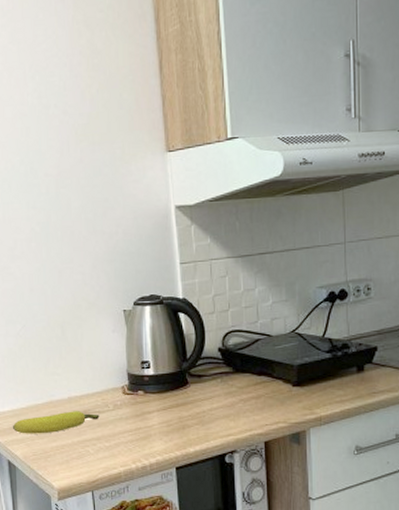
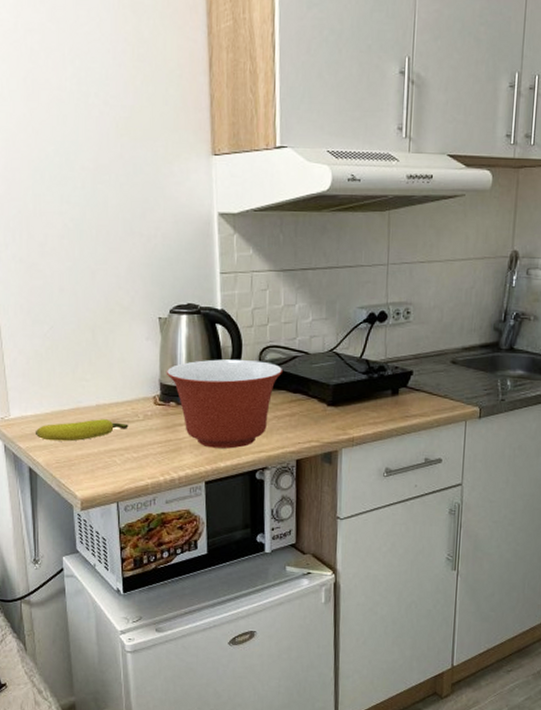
mixing bowl: none [133,346,247,434] -> present [166,359,283,449]

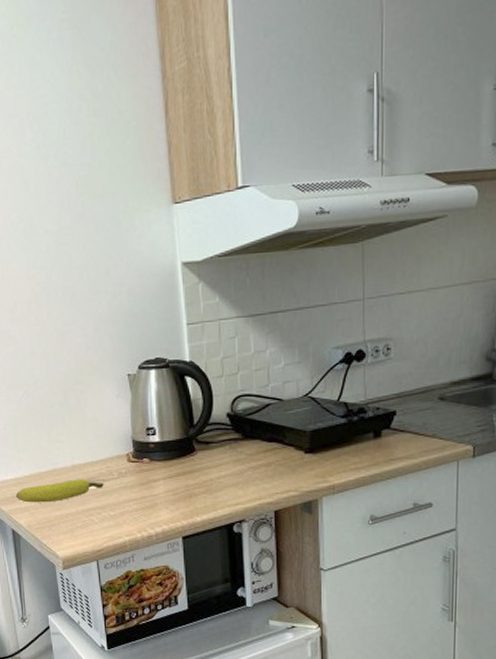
mixing bowl: present [166,359,283,449] -> none [137,411,257,502]

